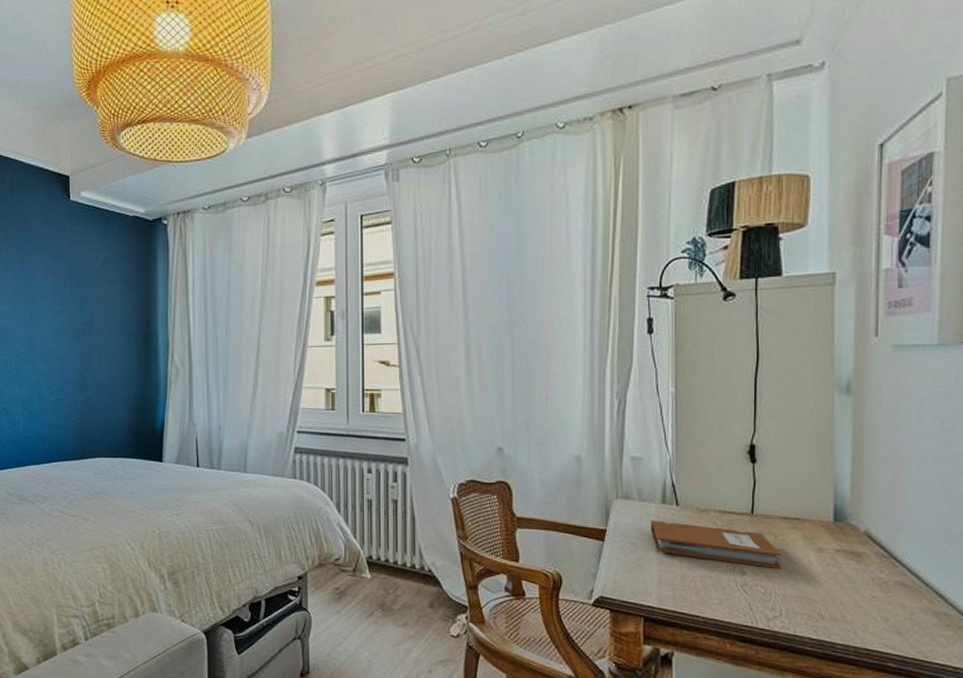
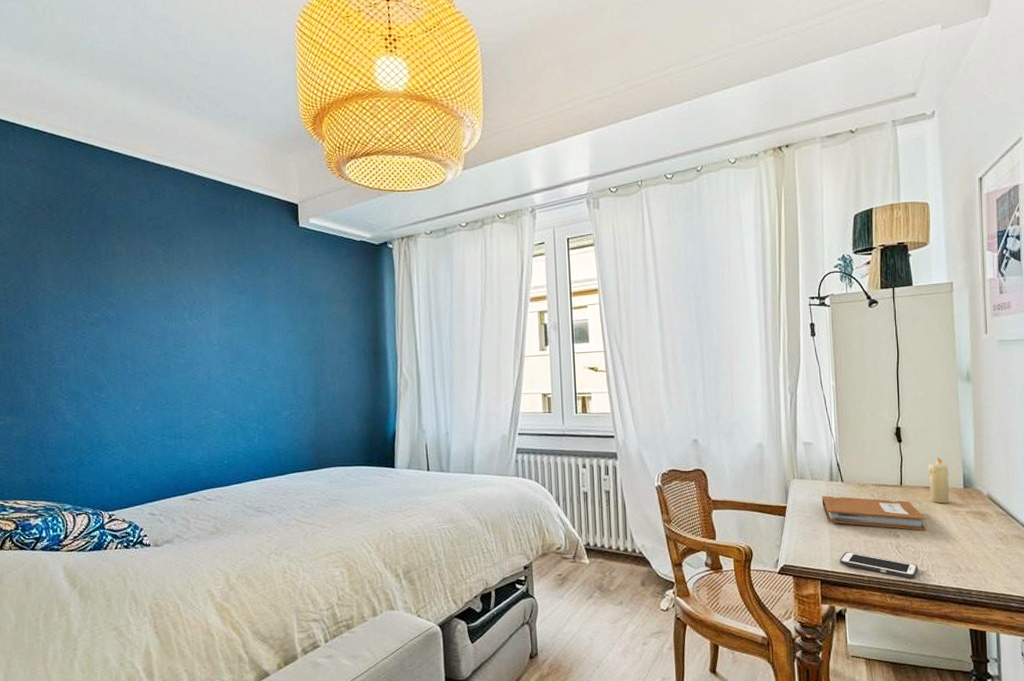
cell phone: none [669,587,768,623] -> present [840,552,918,578]
candle: none [788,482,816,539] -> present [928,456,950,504]

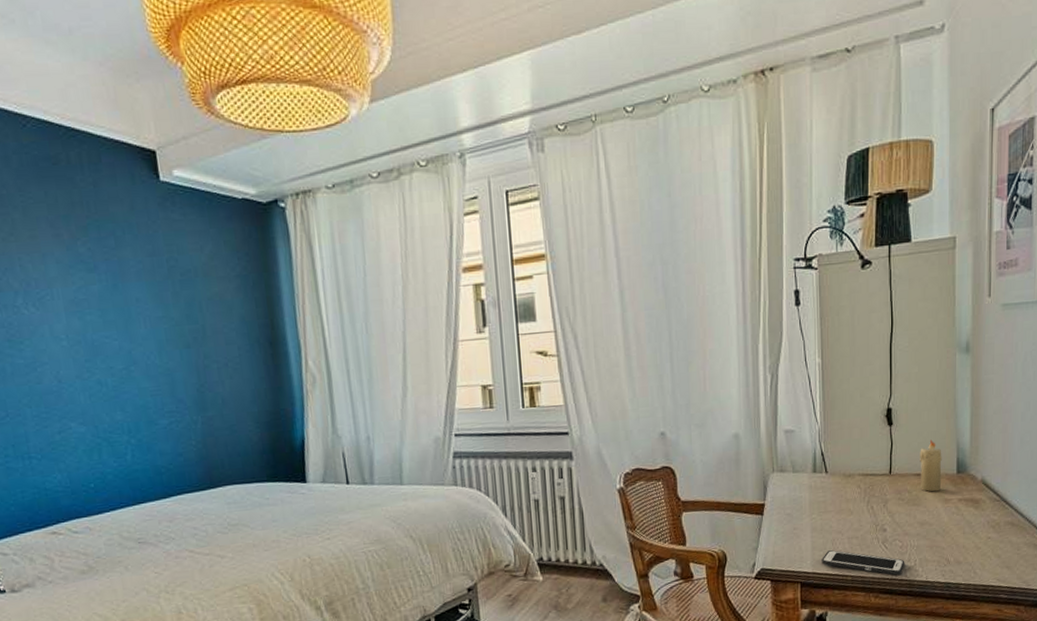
notebook: present [822,495,927,531] -> none [804,489,916,523]

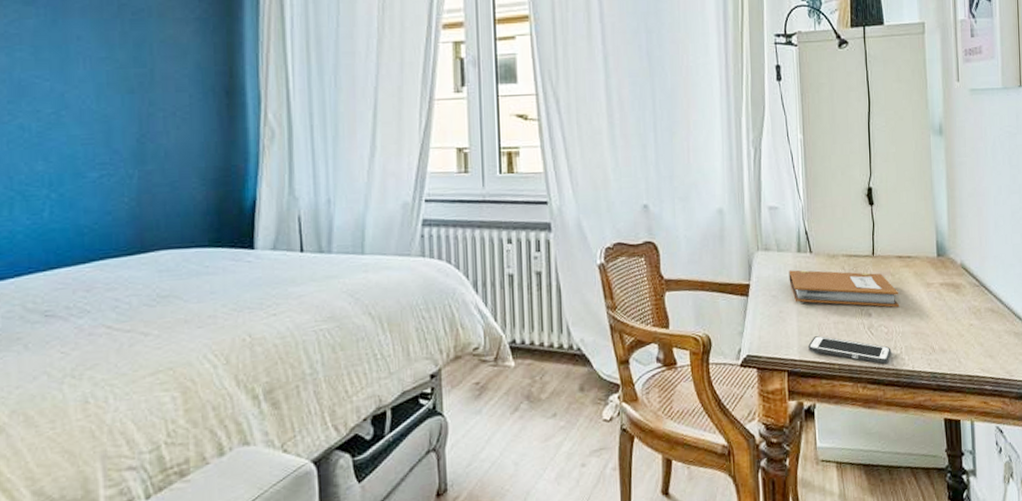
notebook: none [804,489,916,523] -> present [789,270,900,308]
candle: present [920,439,942,492] -> none [901,221,923,276]

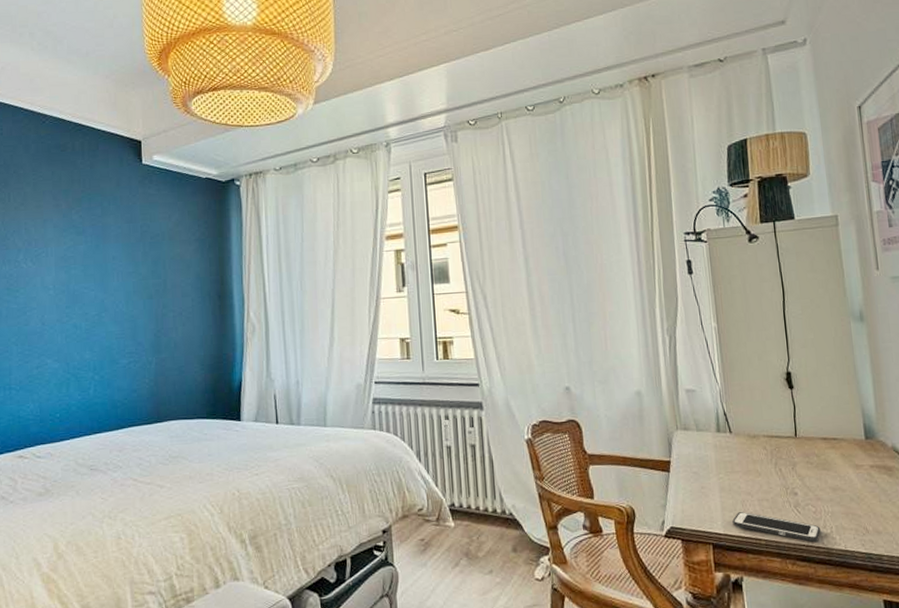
notebook: present [789,270,900,308] -> none [709,448,827,488]

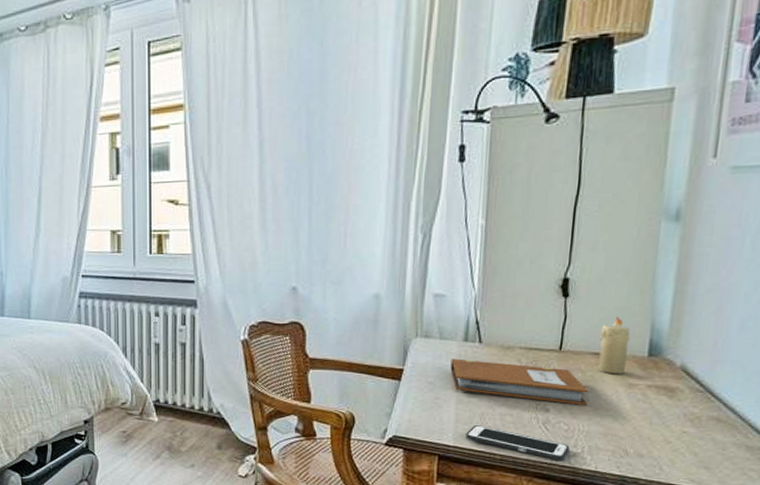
notebook: none [709,448,827,488] -> present [450,359,590,406]
candle: none [824,404,851,457] -> present [598,316,631,374]

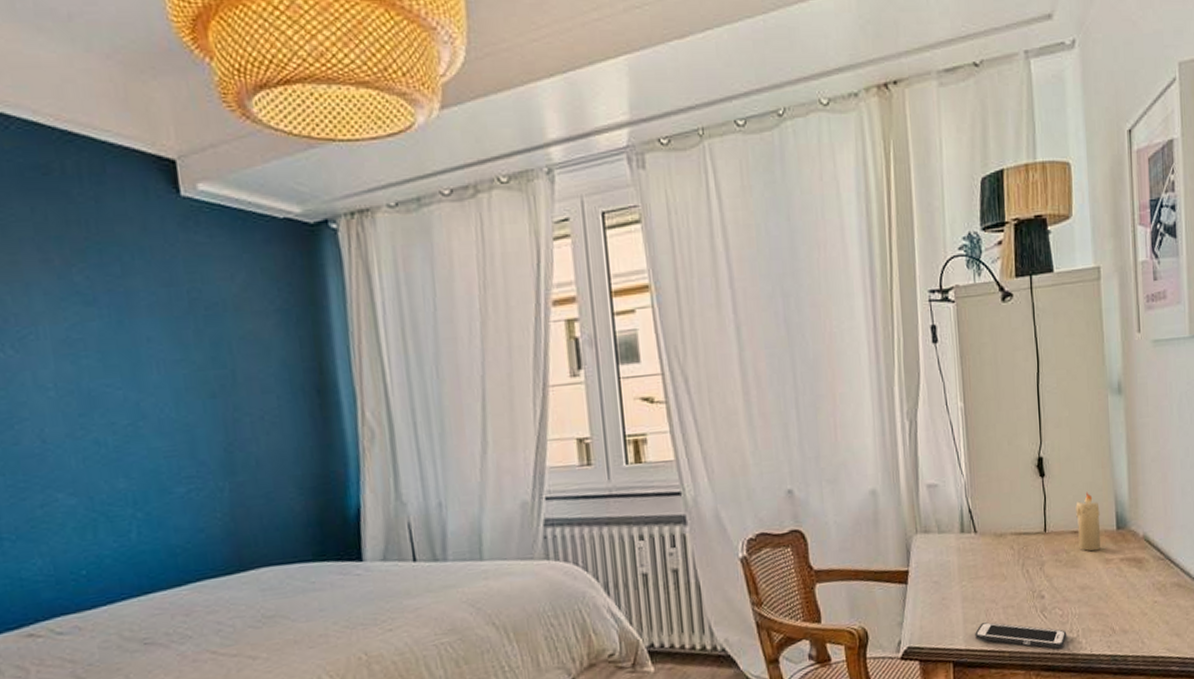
notebook: present [450,359,590,406] -> none [951,551,1076,588]

